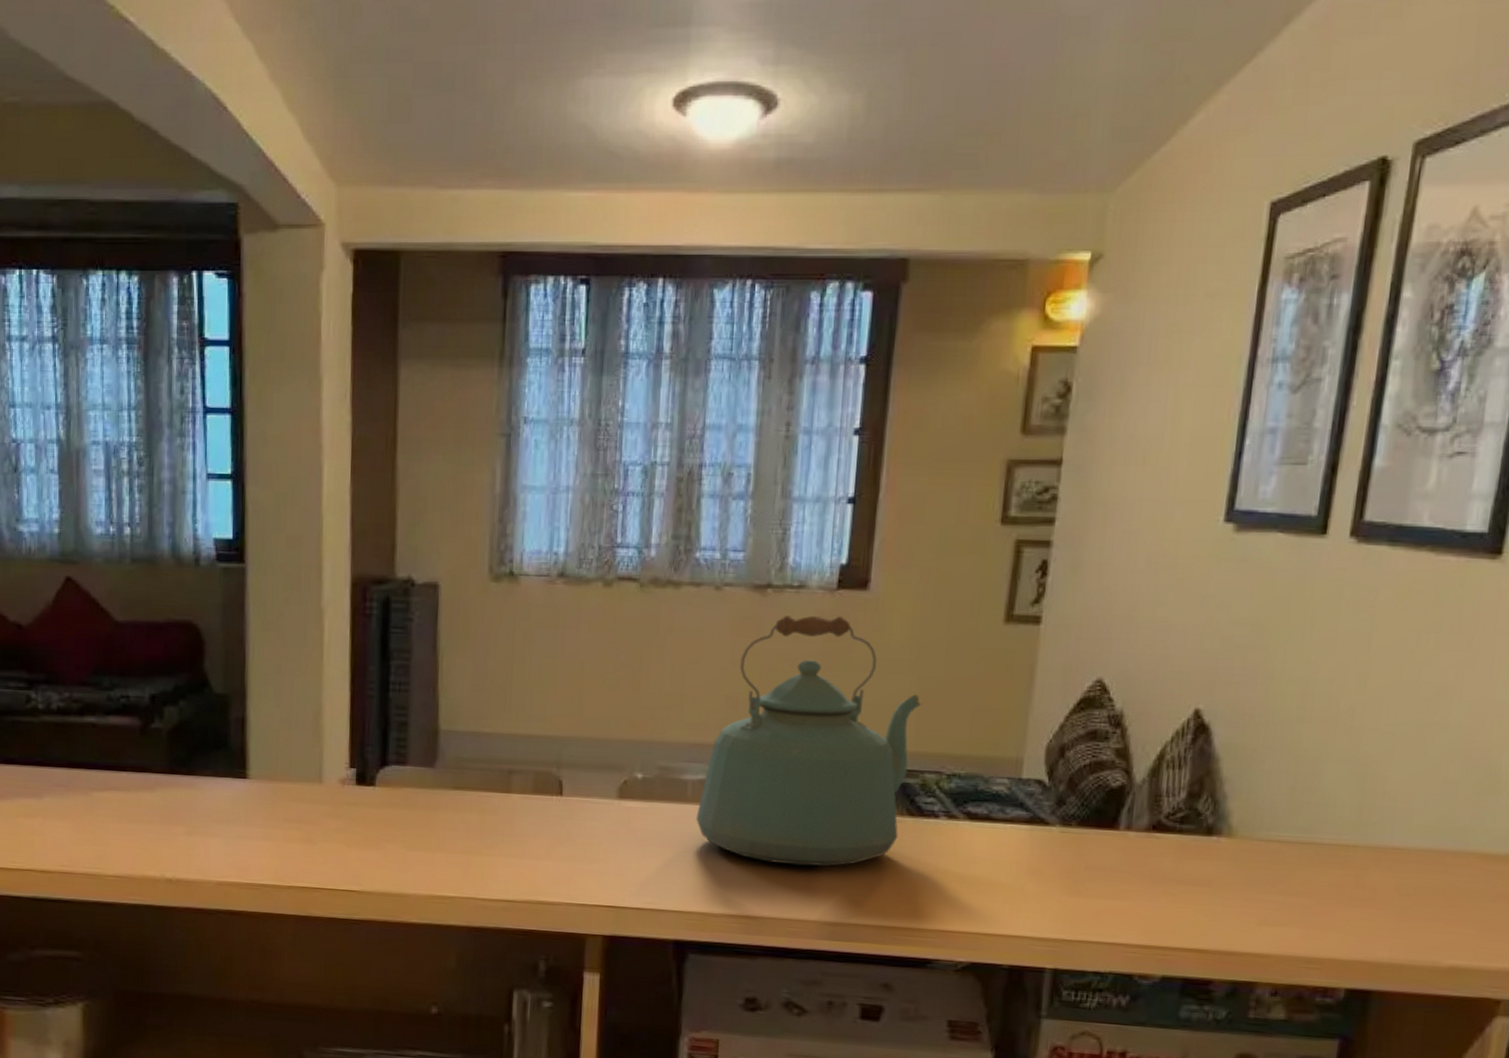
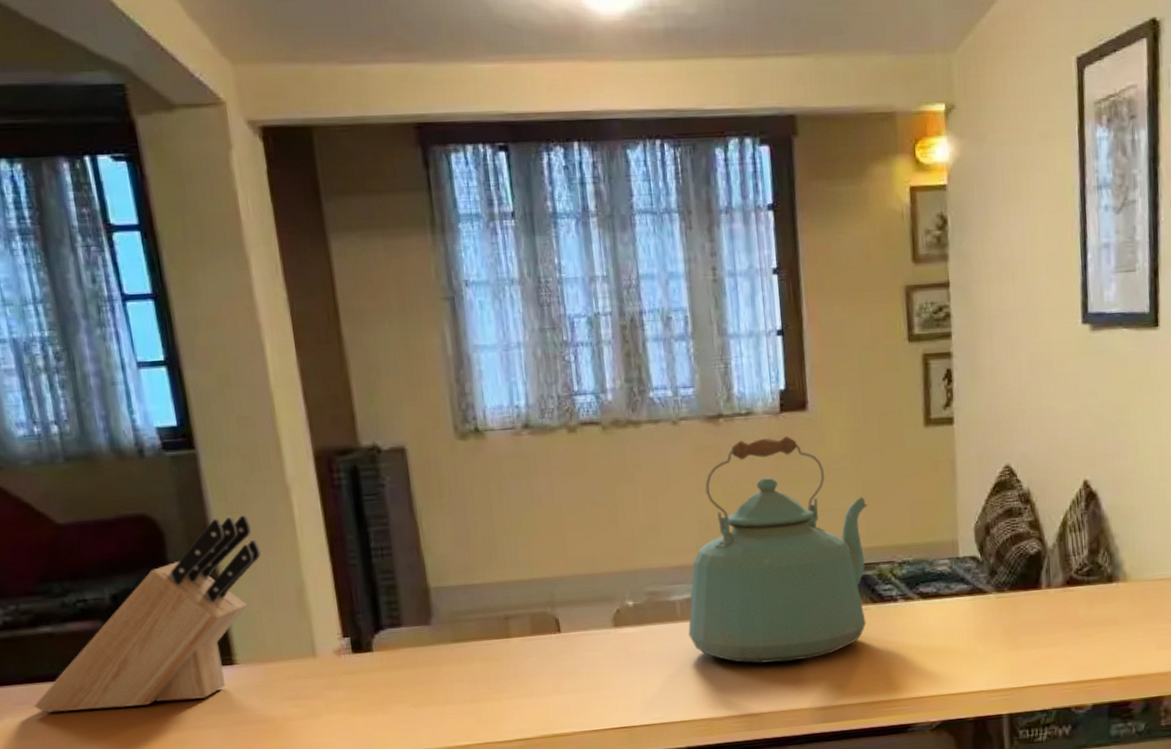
knife block: none [70,633,287,807] -> present [34,515,261,713]

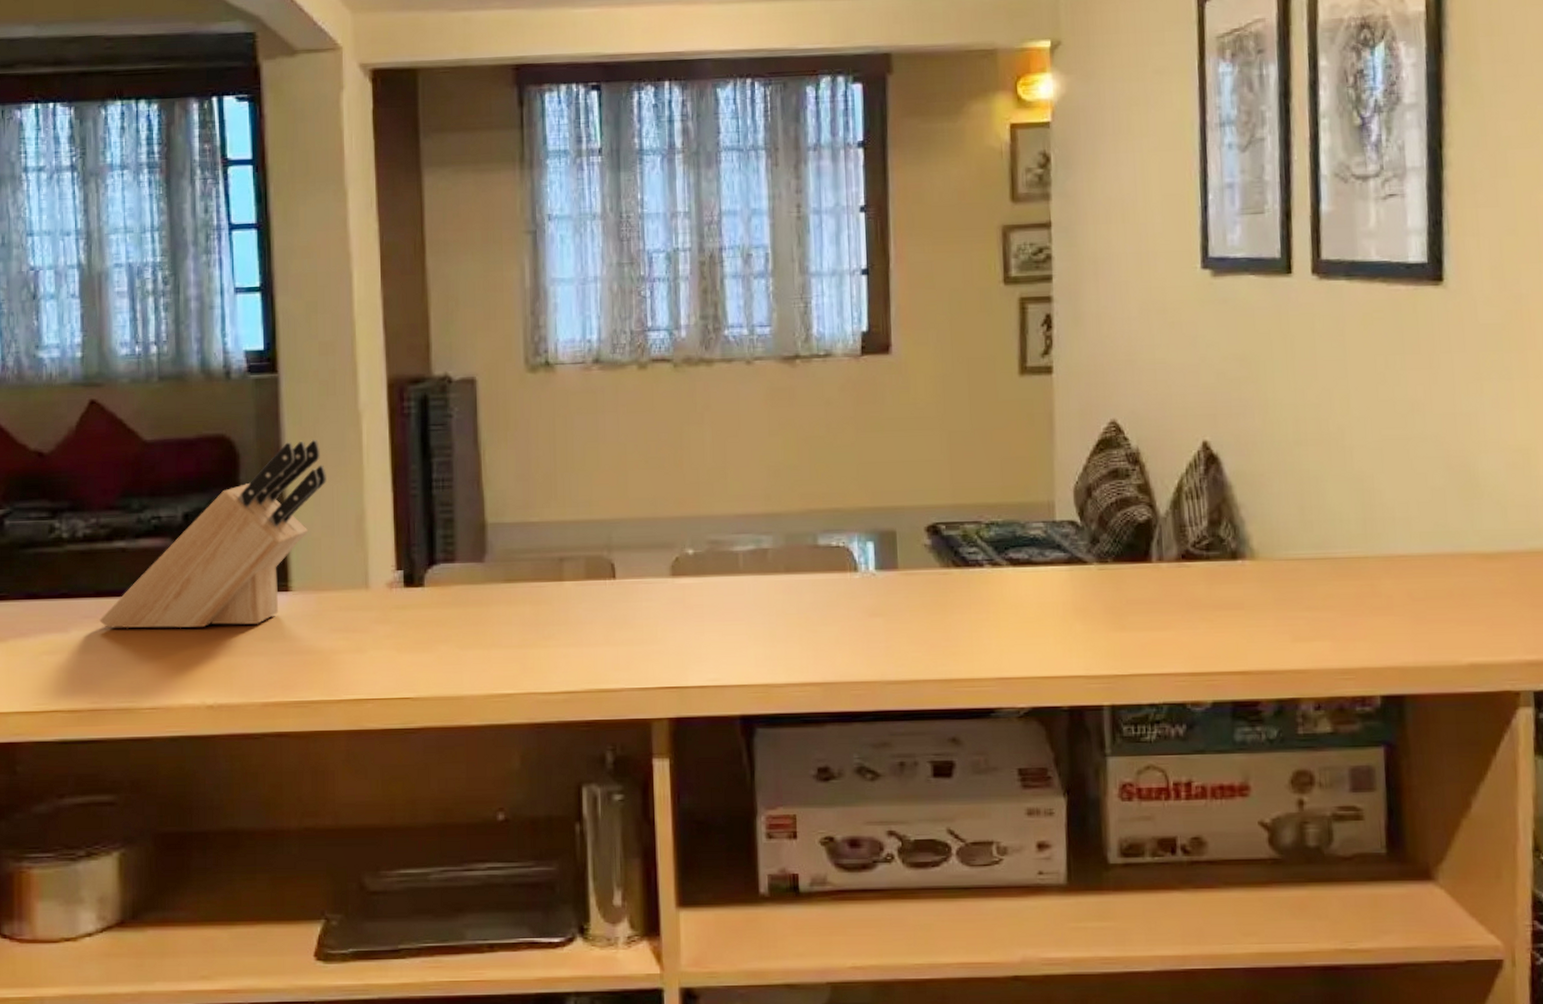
kettle: present [688,436,868,664] -> none [750,380,954,627]

